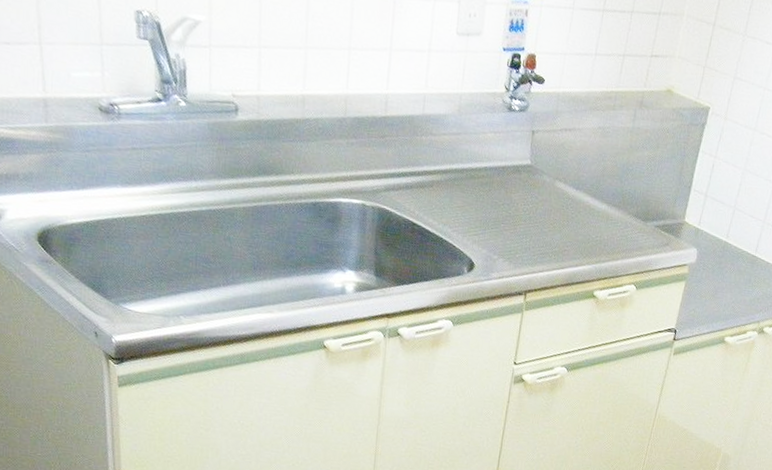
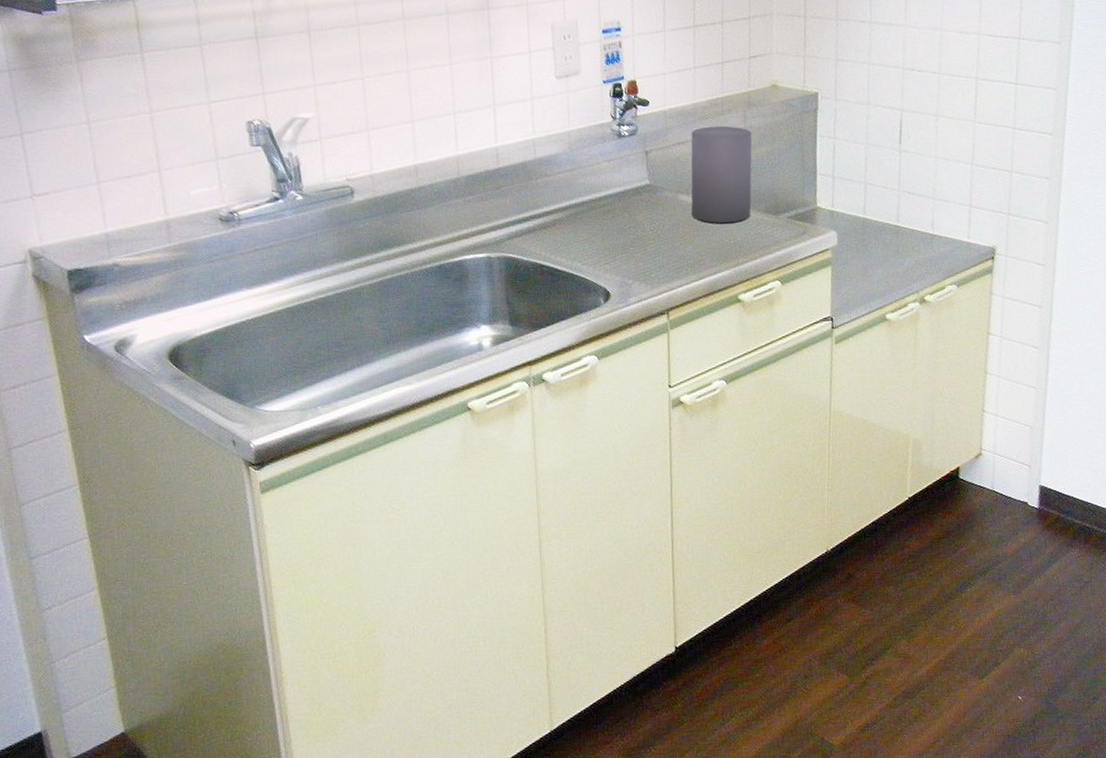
canister: none [565,118,638,221] -> present [691,125,752,224]

